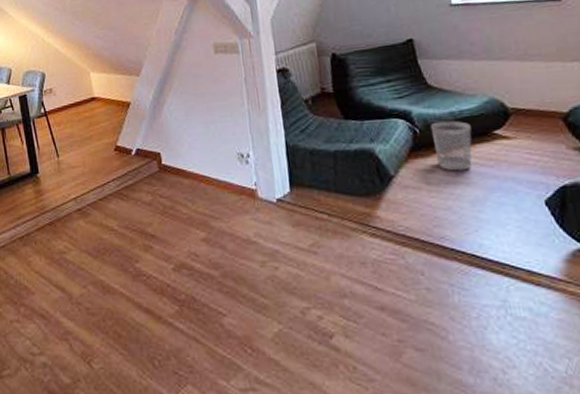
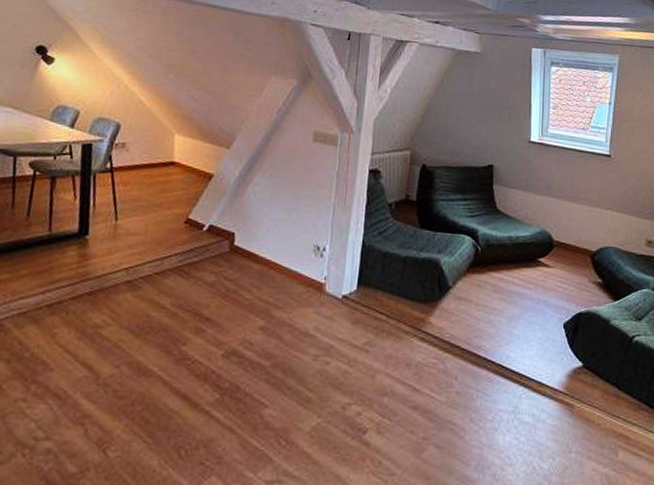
wastebasket: present [430,120,472,171] -> none [490,243,522,290]

